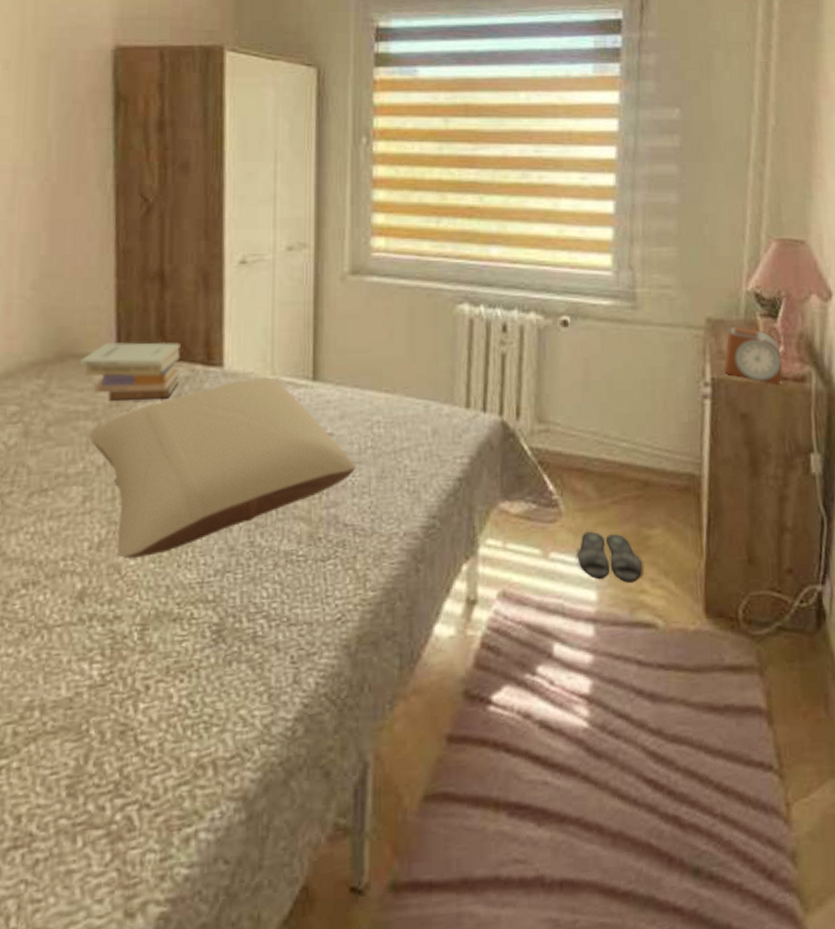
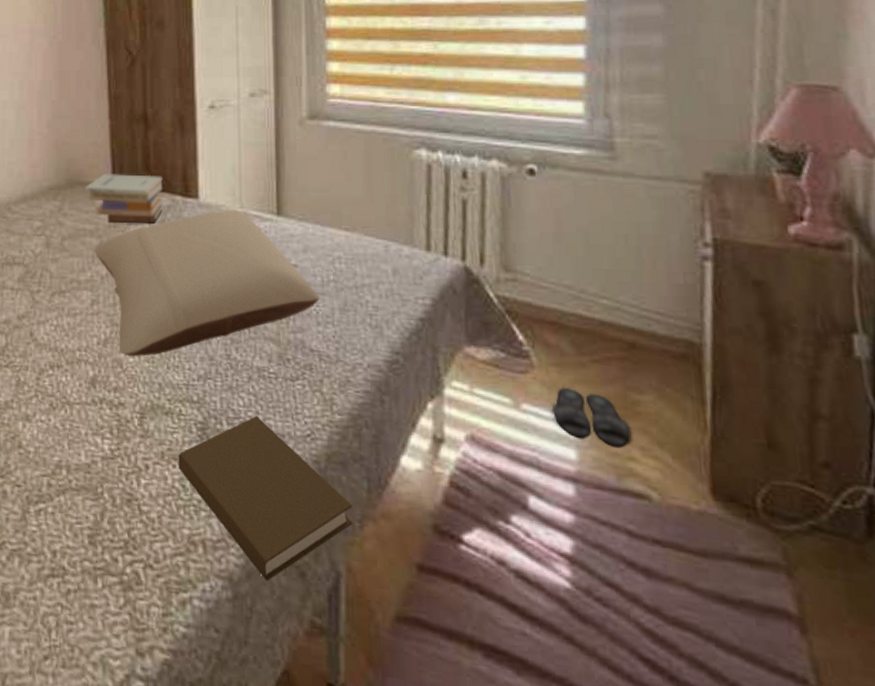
book: none [186,605,383,791] -> present [178,415,353,582]
alarm clock: present [724,326,783,386] -> none [728,182,810,253]

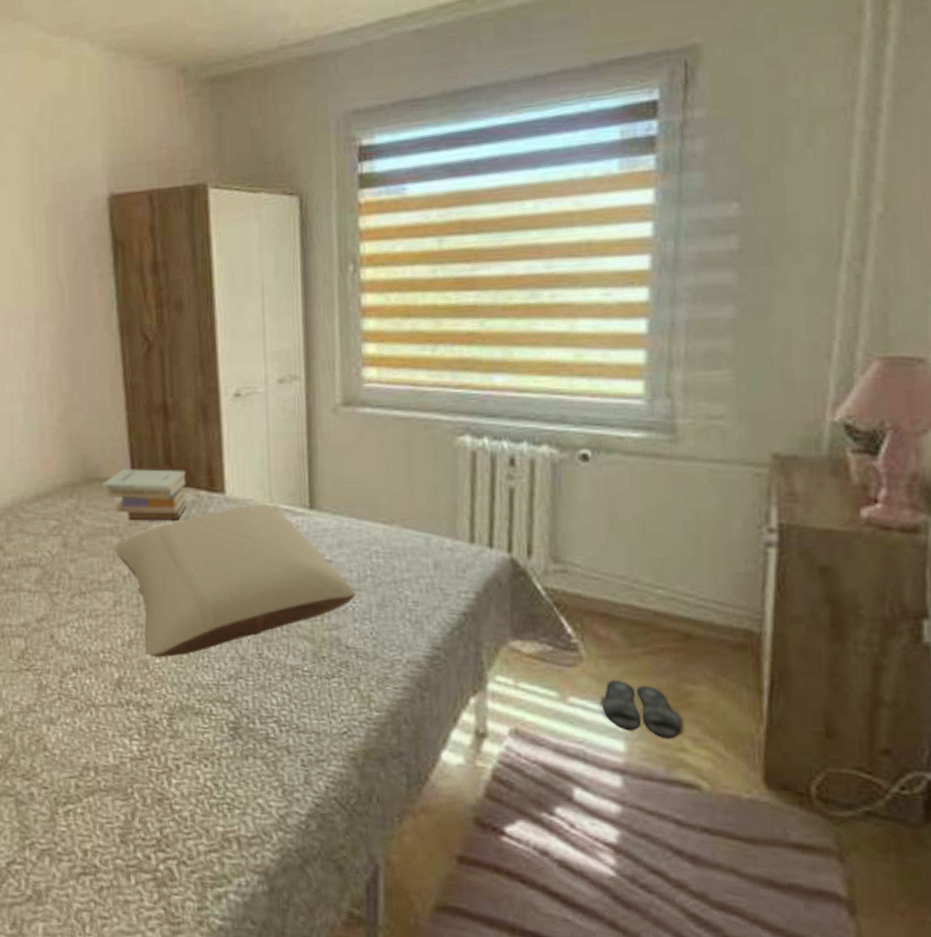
book: present [178,415,353,582] -> none [209,713,392,875]

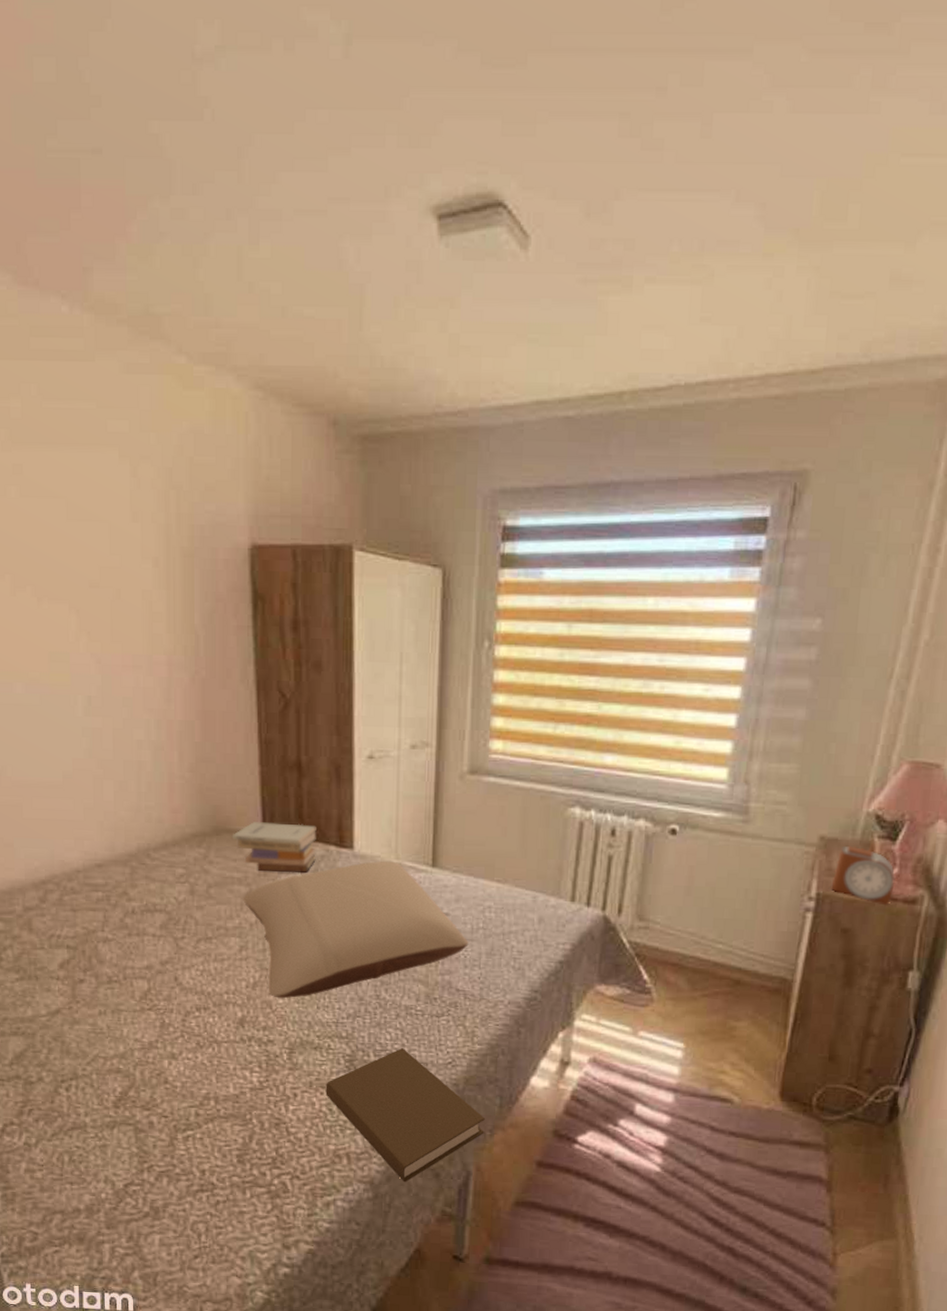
book: none [209,713,392,875] -> present [325,1047,485,1183]
slippers: present [599,678,683,738] -> none [663,1016,726,1064]
alarm clock: none [796,463,885,537] -> present [831,845,896,906]

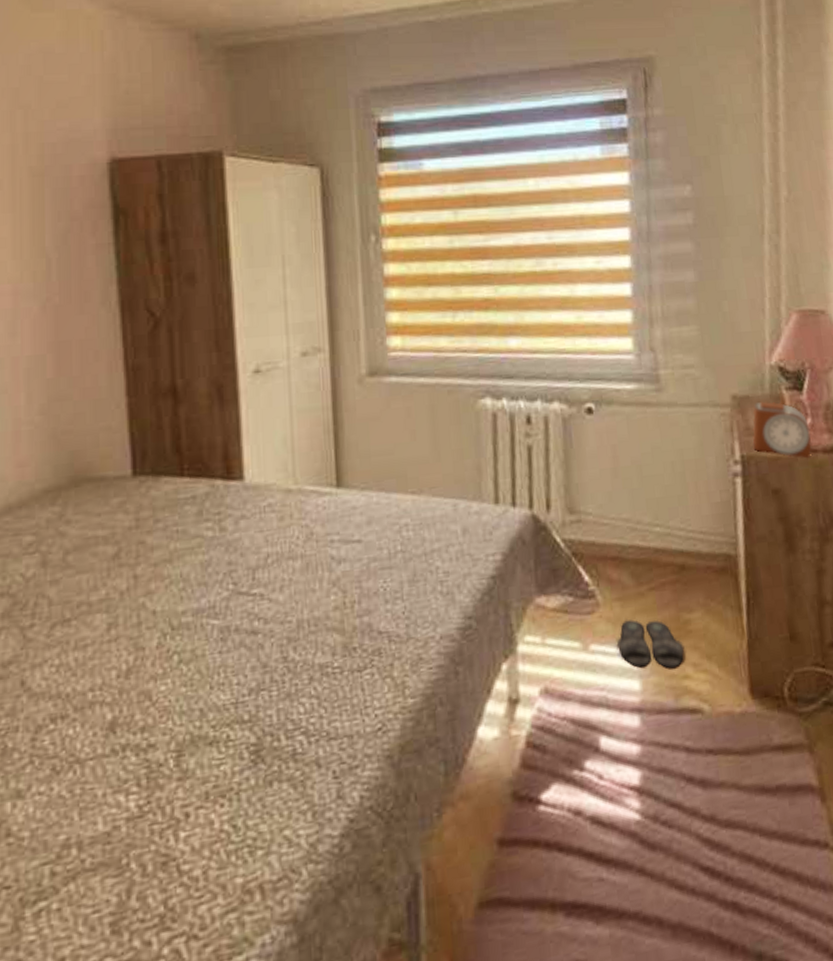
books: present [231,821,318,873] -> none [94,458,200,523]
pillow: present [243,861,469,999] -> none [110,487,387,685]
book: present [325,1047,485,1183] -> none [226,720,431,910]
slippers: none [663,1016,726,1064] -> present [616,618,685,669]

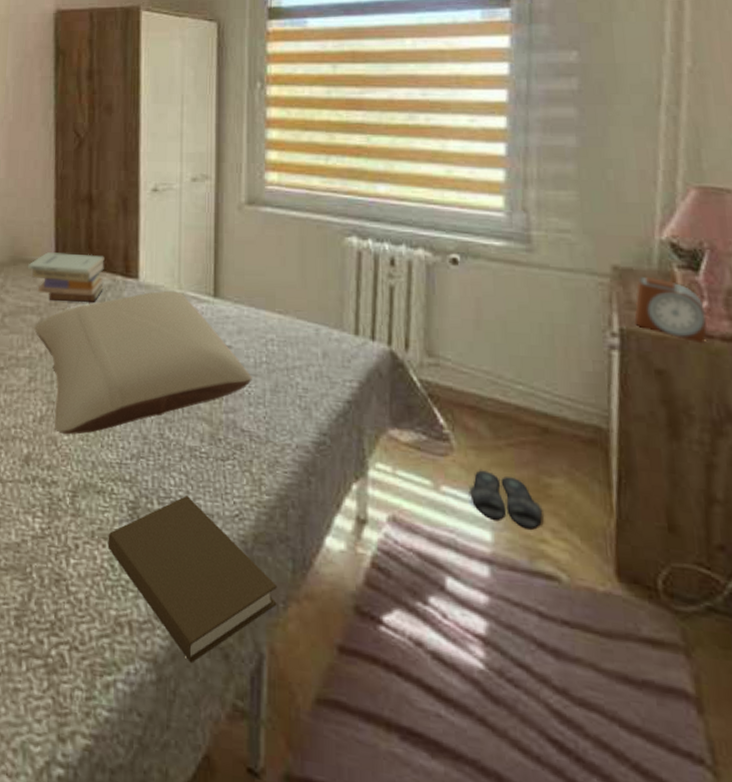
books: none [94,458,200,523] -> present [27,251,105,303]
pillow: none [110,487,387,685] -> present [34,291,252,435]
book: none [226,720,431,910] -> present [107,494,277,664]

